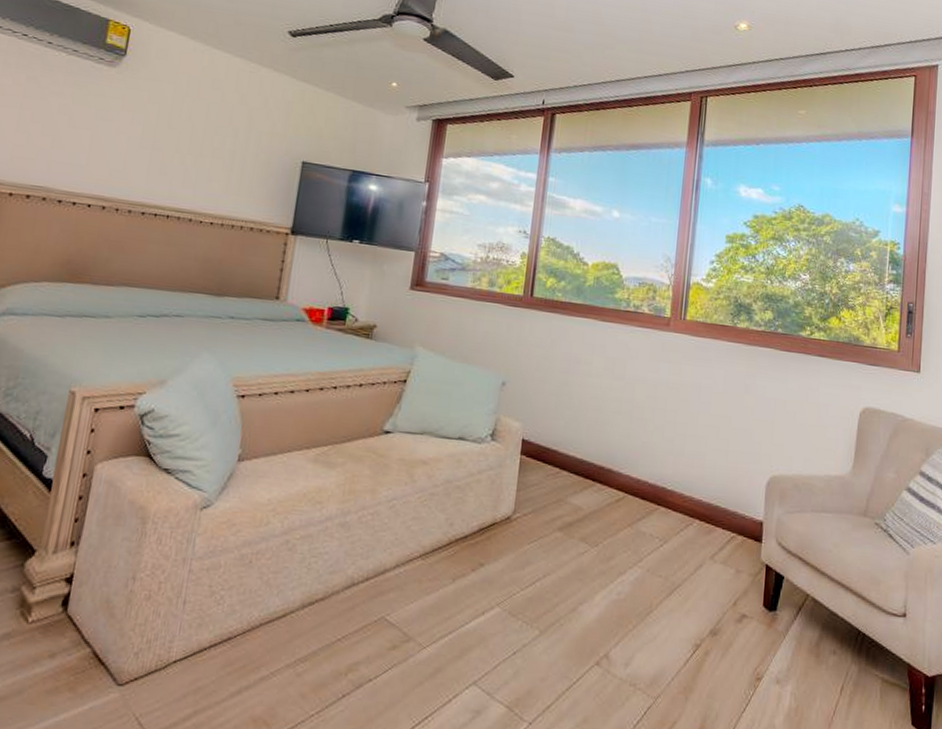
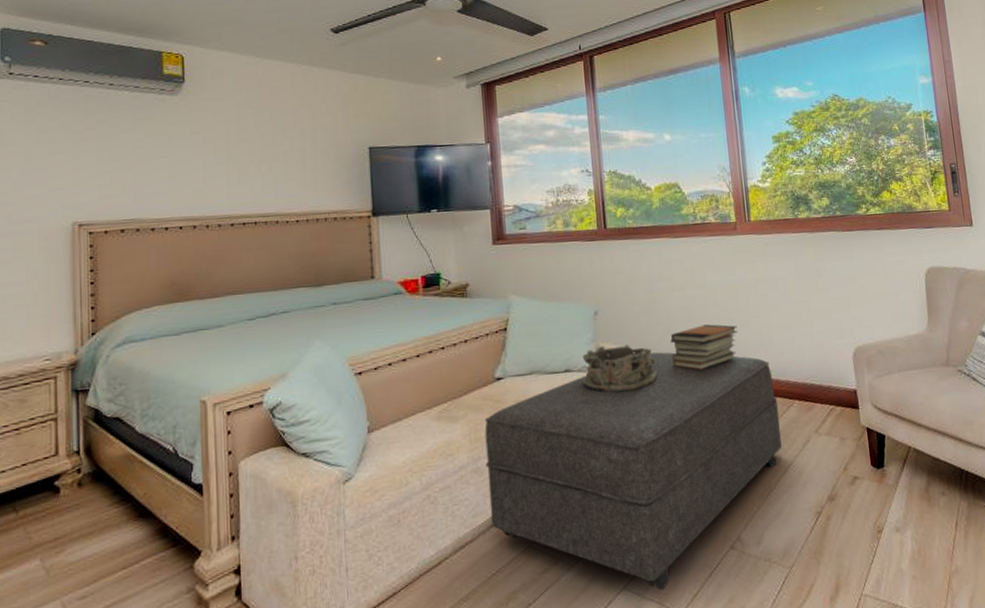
ottoman: none [347,438,677,695] -> present [484,352,782,591]
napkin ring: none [473,419,556,473] -> present [582,344,658,392]
book stack: none [573,419,650,467] -> present [670,324,738,370]

